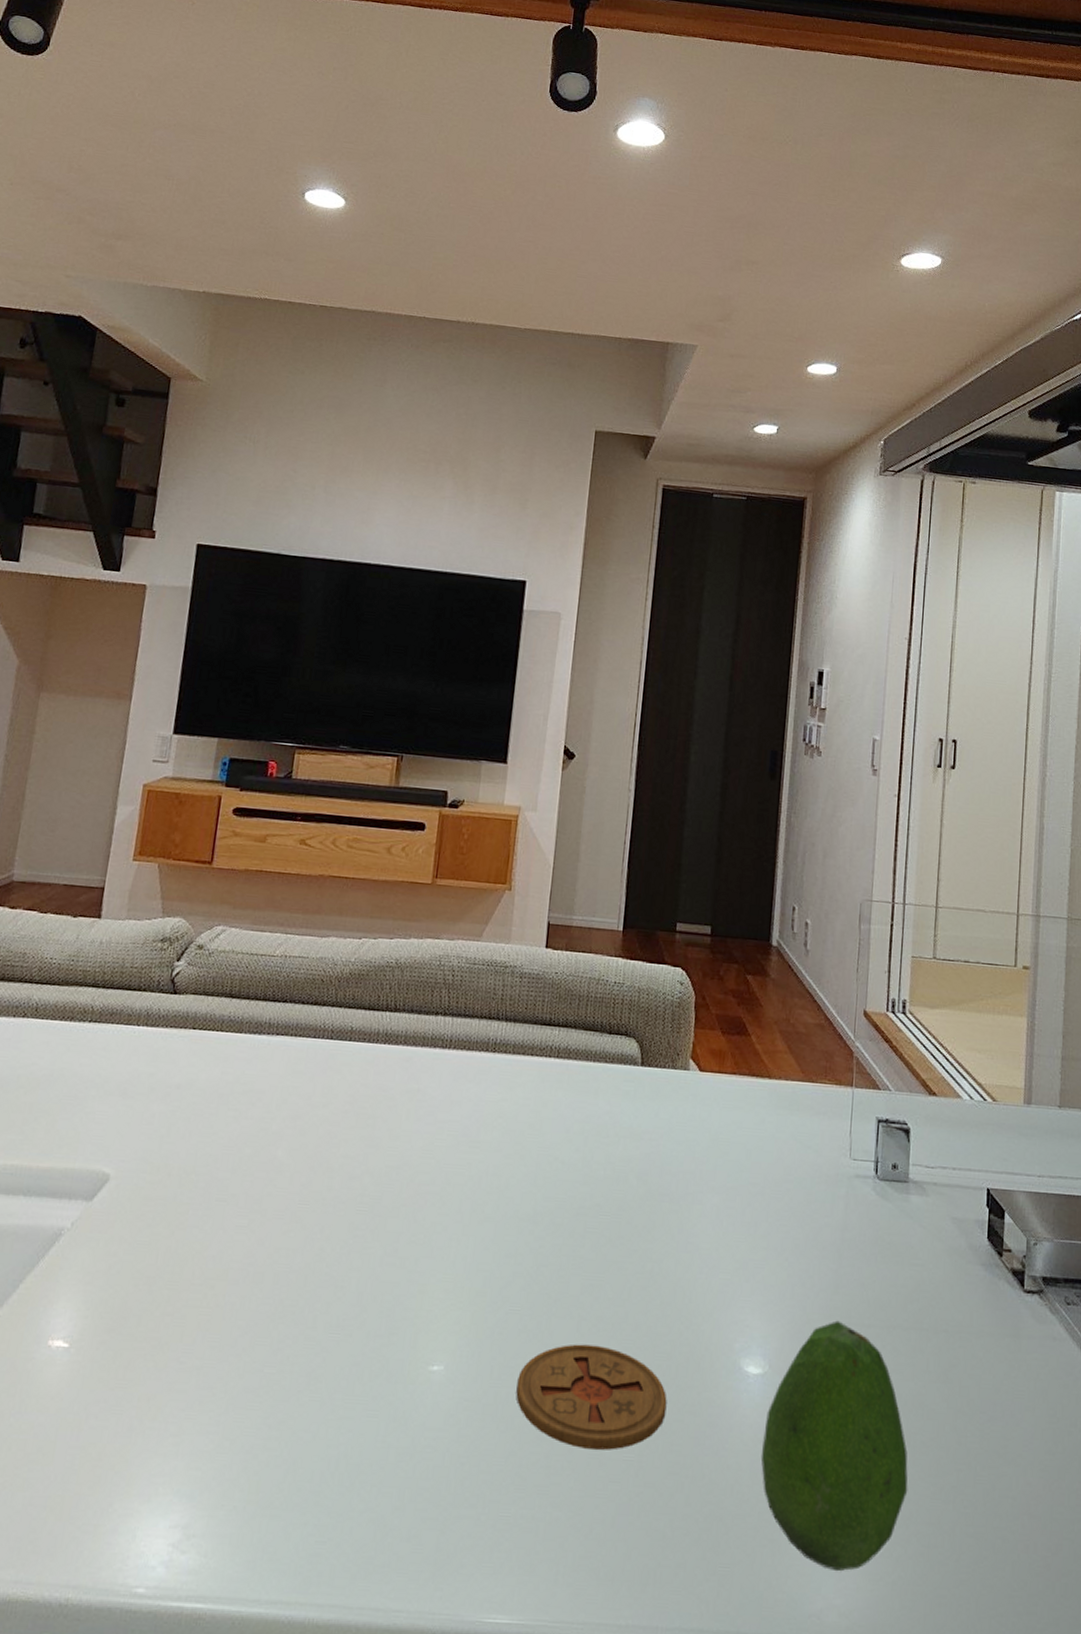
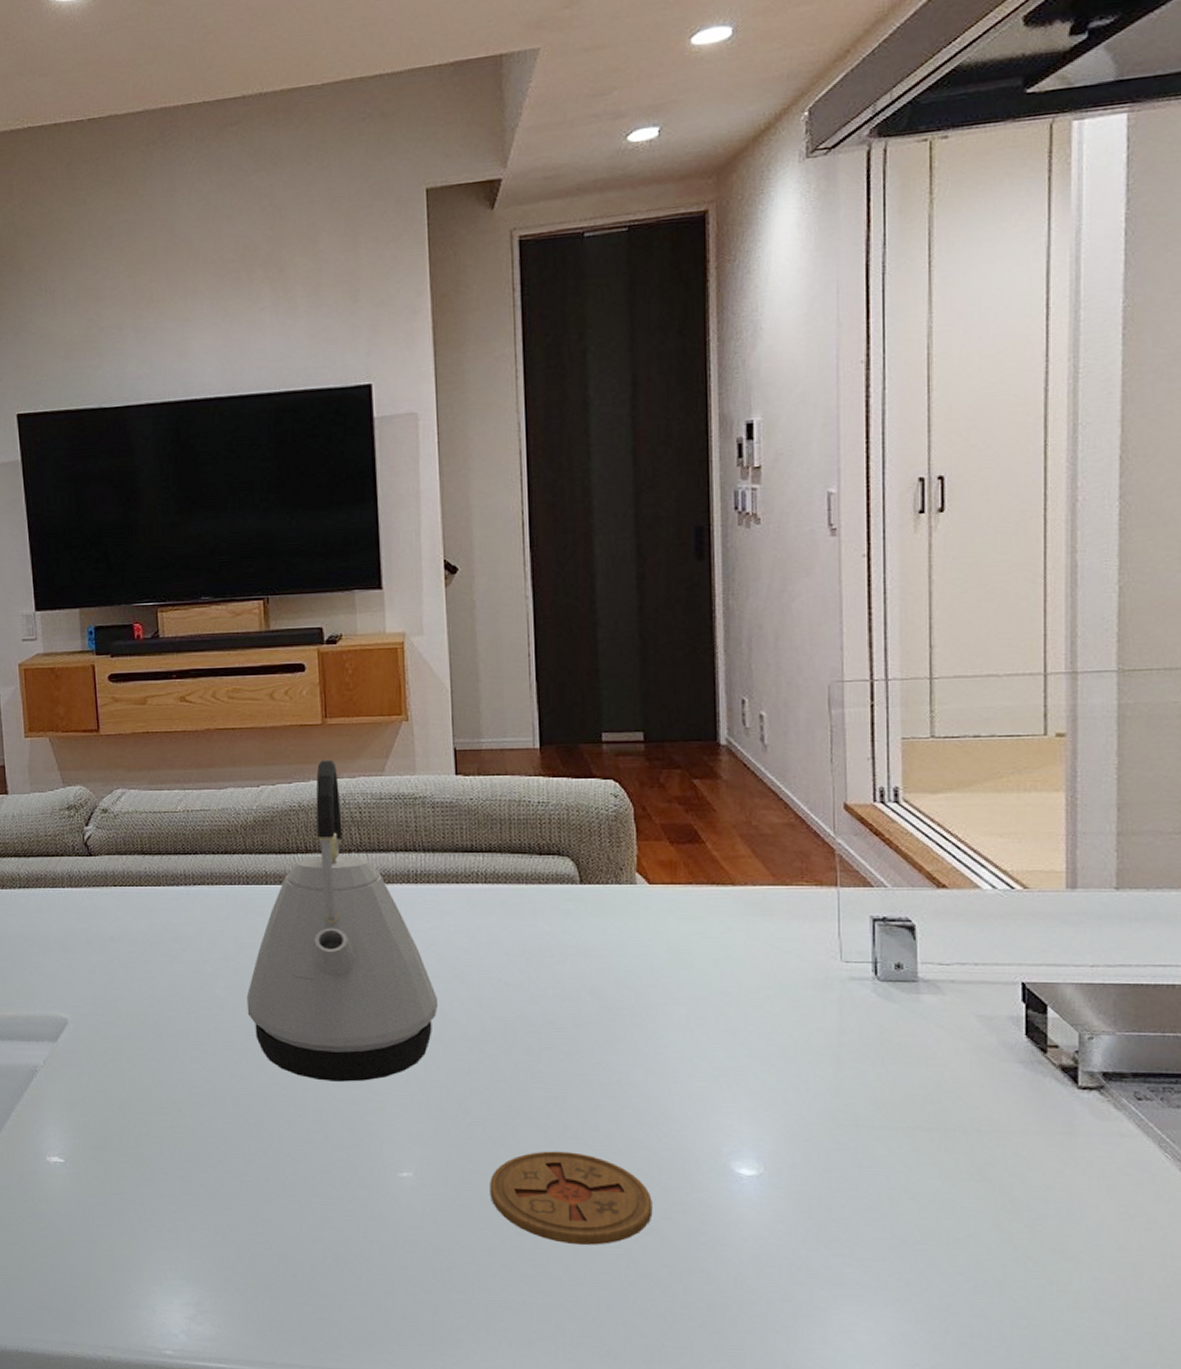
kettle: none [305,919,496,1261] -> present [246,760,438,1082]
fruit: present [760,1320,908,1572] -> none [764,1123,943,1357]

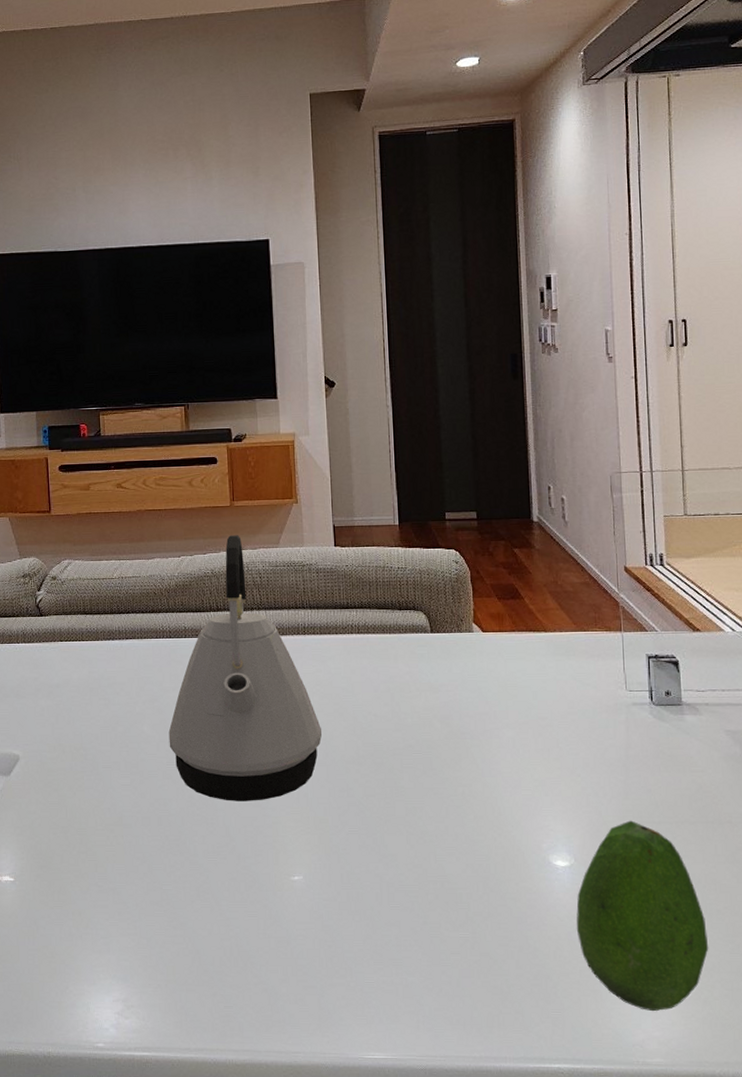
coaster: present [490,1151,653,1245] -> none [364,853,491,930]
fruit: none [764,1123,943,1357] -> present [576,820,709,1012]

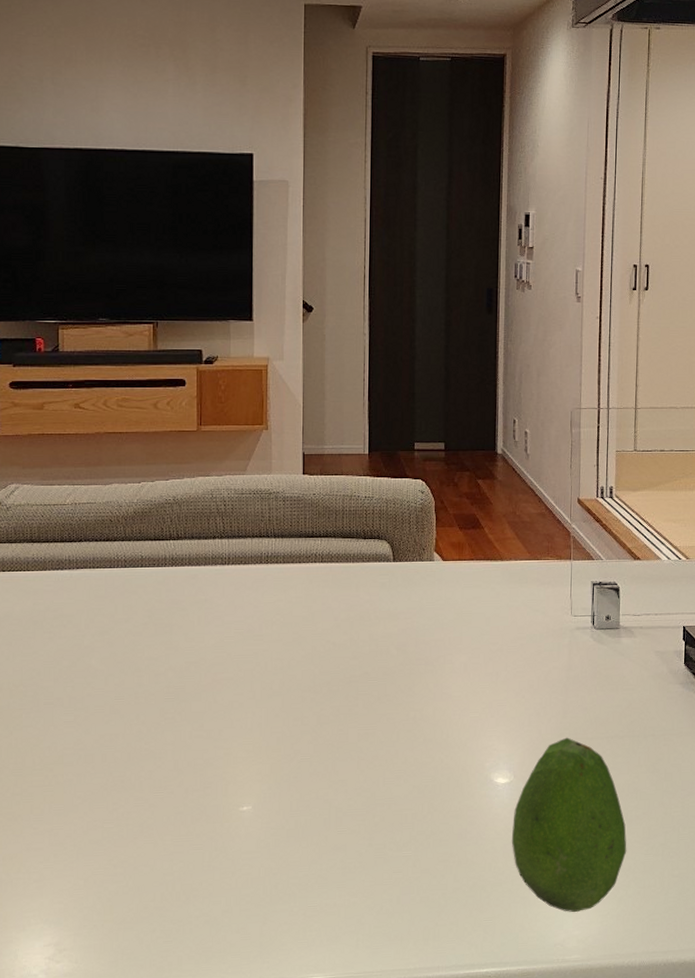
kettle: present [168,535,322,801] -> none [118,461,279,734]

